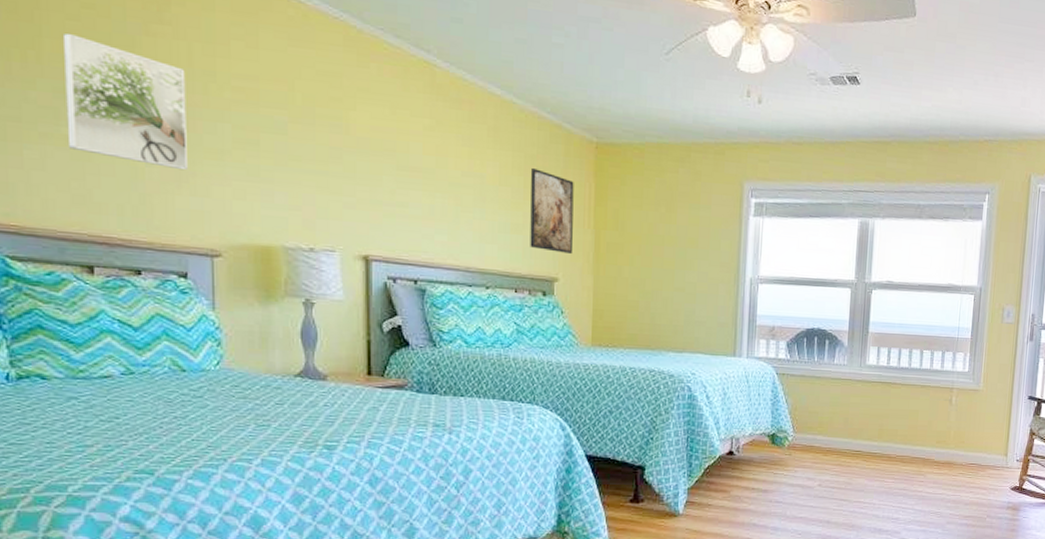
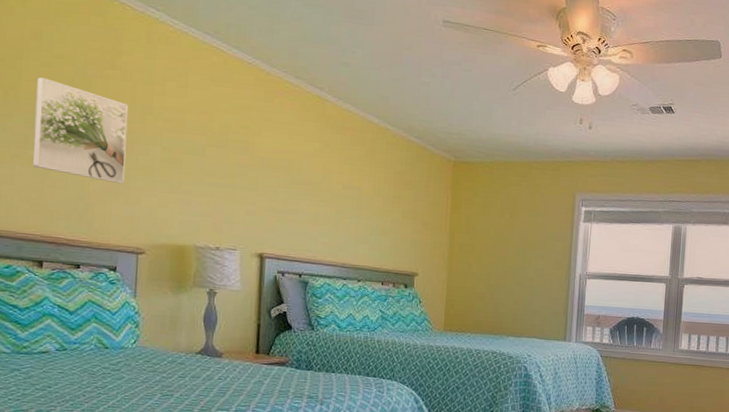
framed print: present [530,167,574,255] -> none [396,181,434,254]

